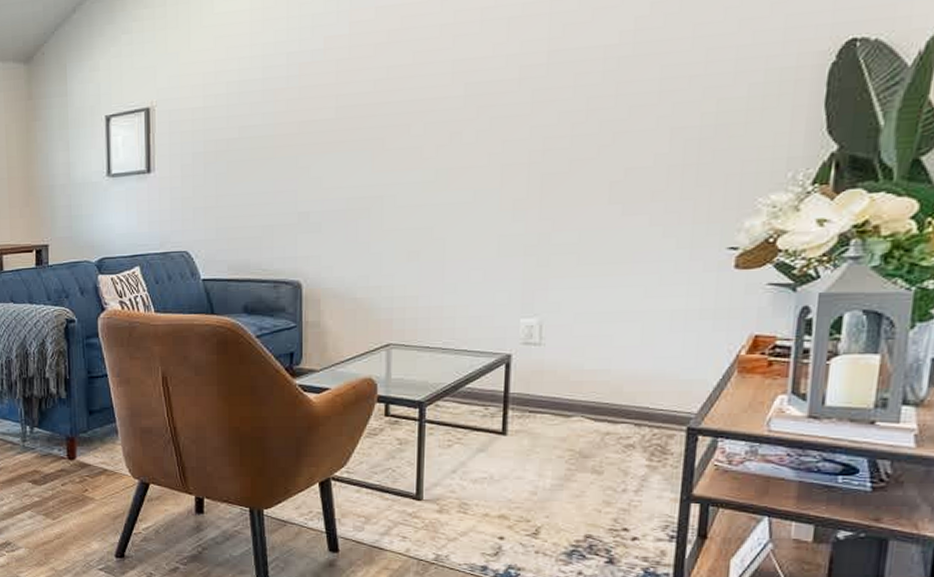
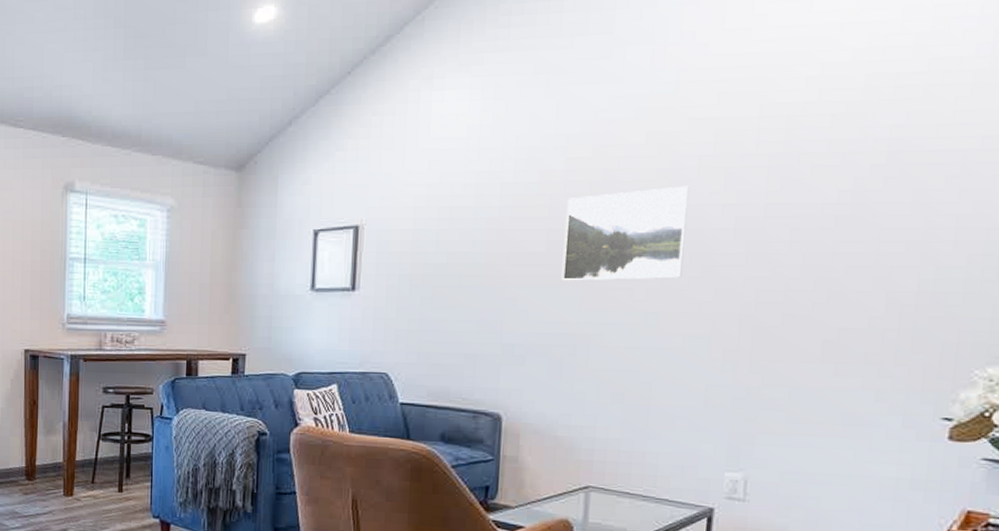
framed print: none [352,39,473,145] -> present [561,185,689,281]

